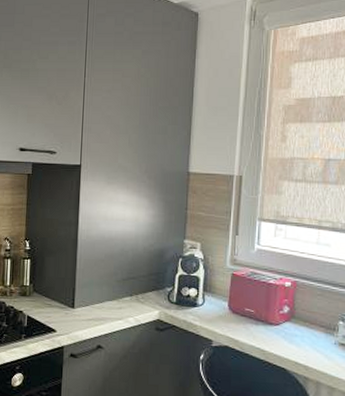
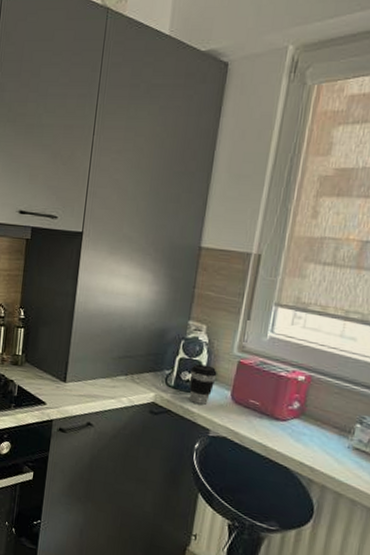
coffee cup: none [189,279,214,317] -> present [189,364,217,405]

